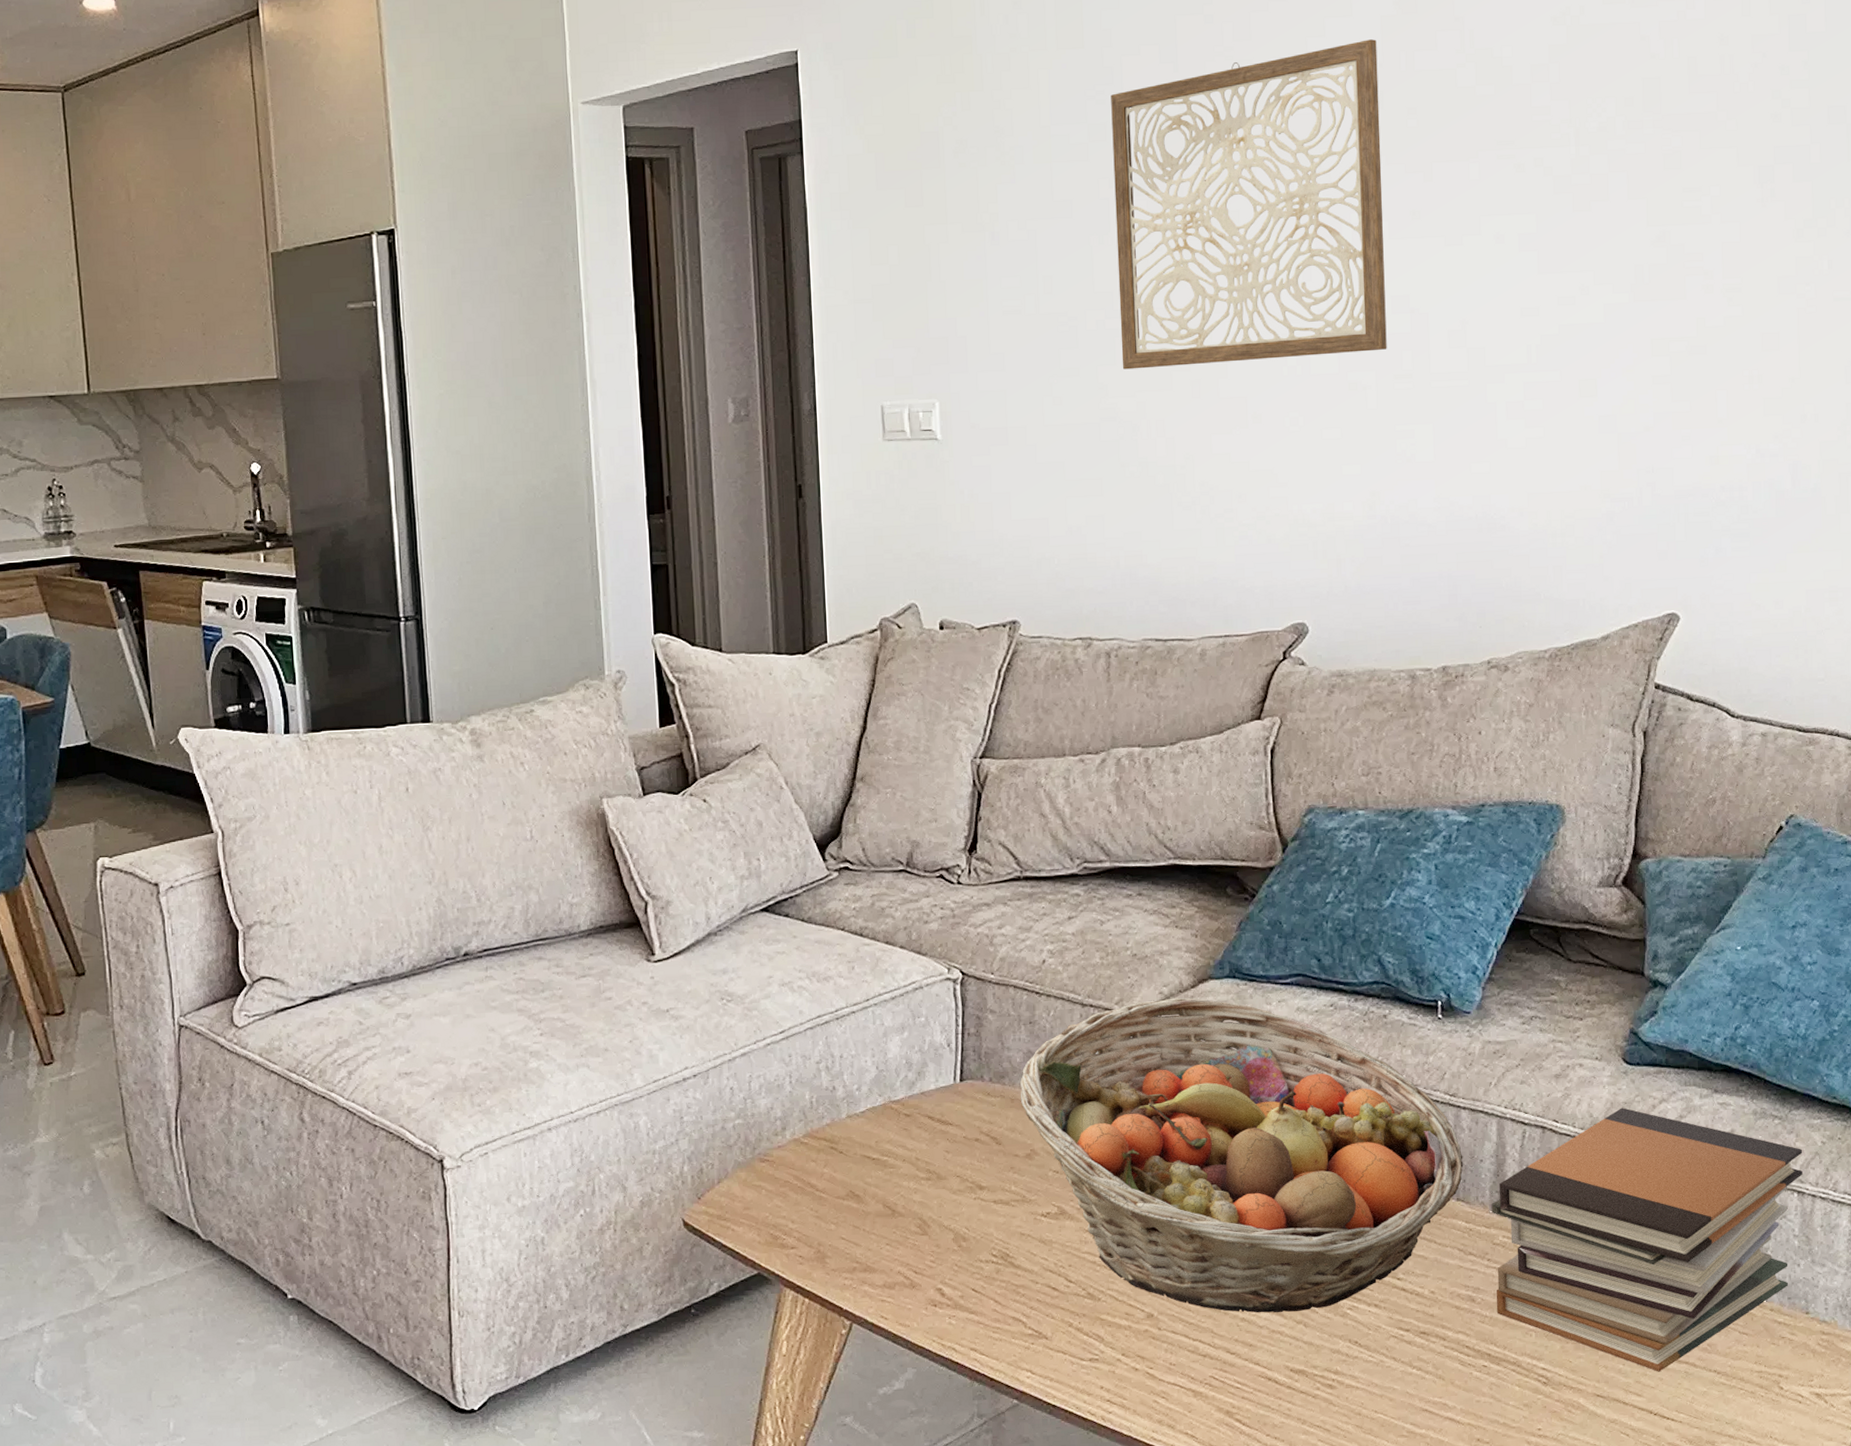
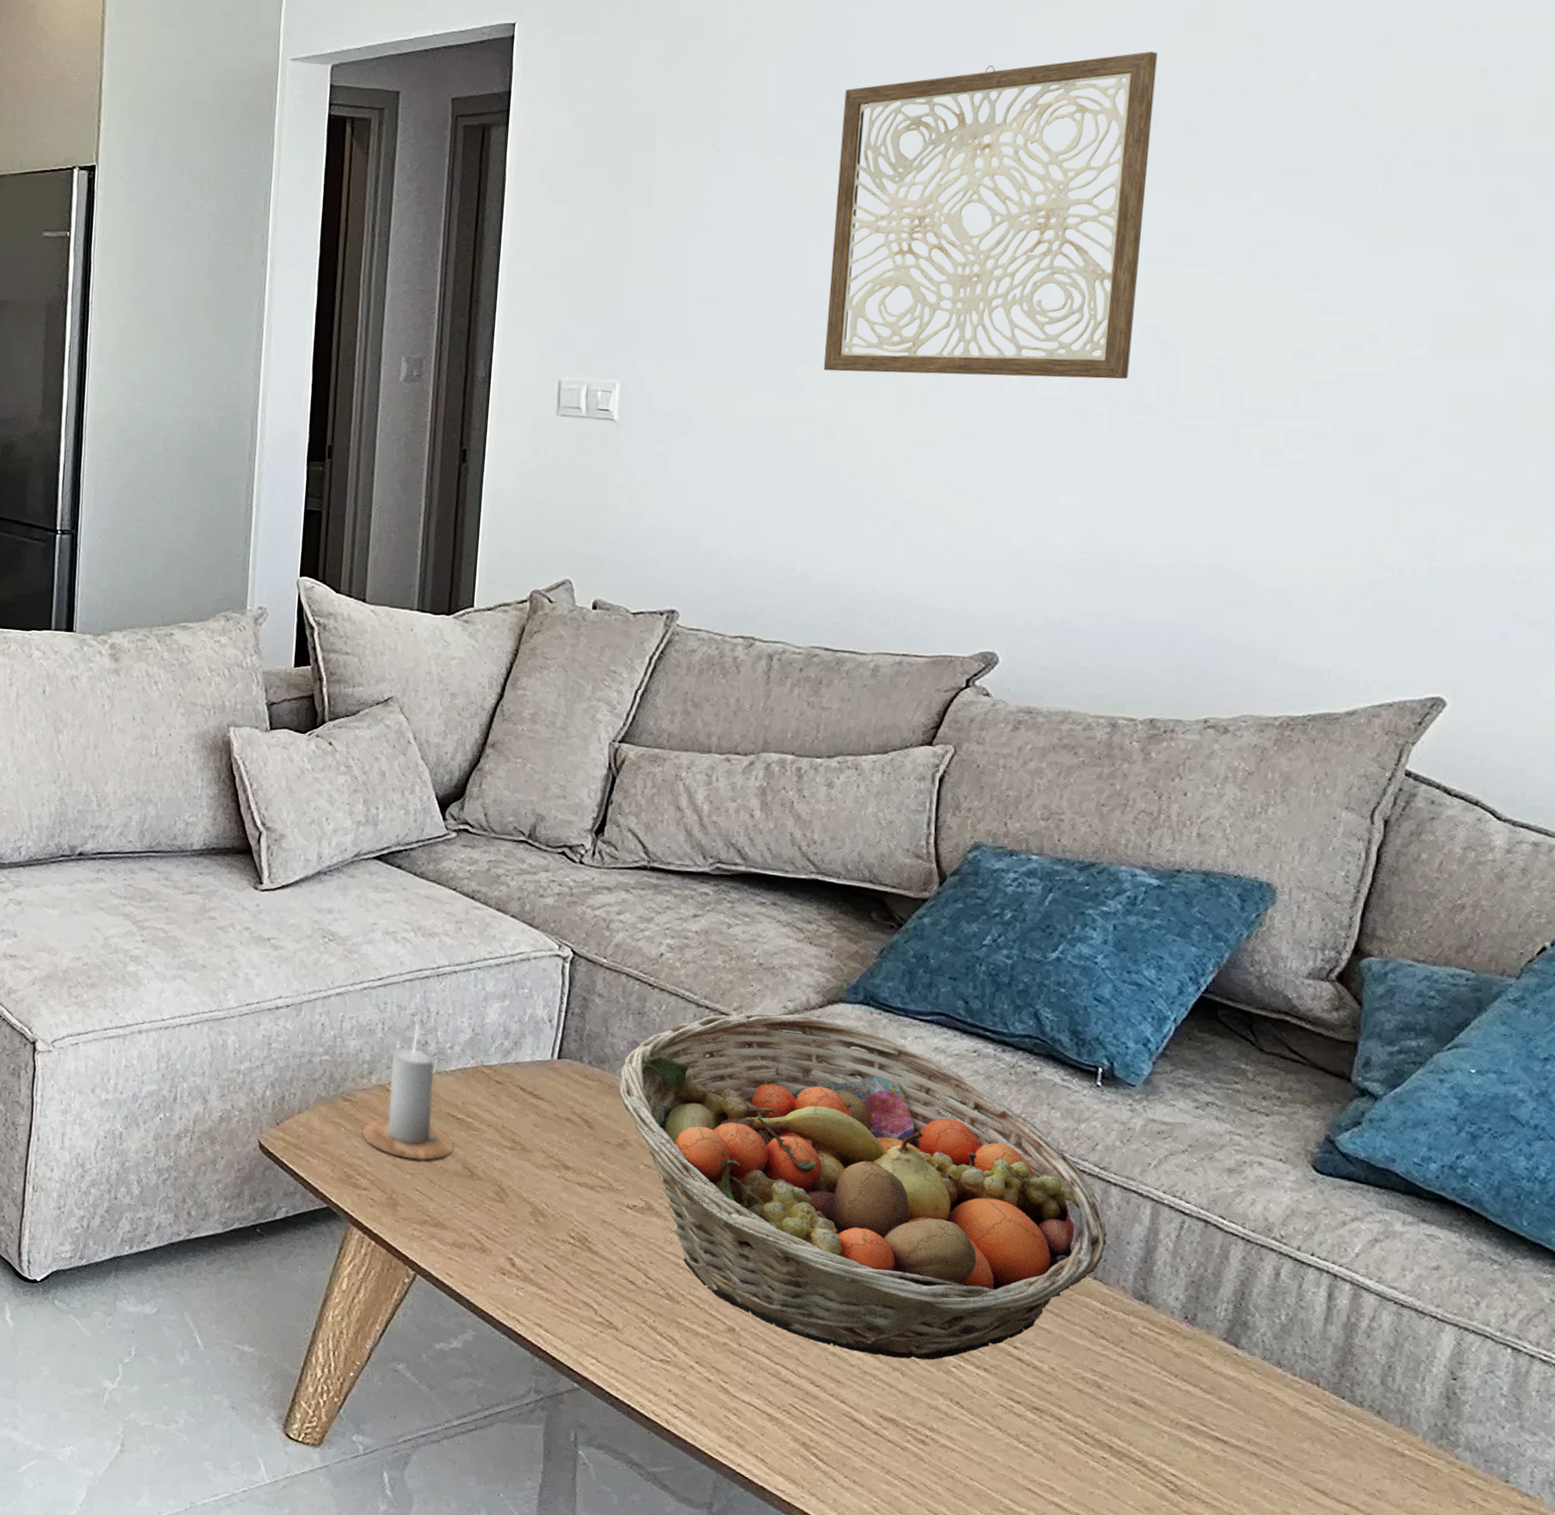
candle: none [782,1070,873,1209] -> present [361,1023,454,1161]
book stack: present [1491,1107,1803,1372] -> none [1125,1217,1525,1507]

